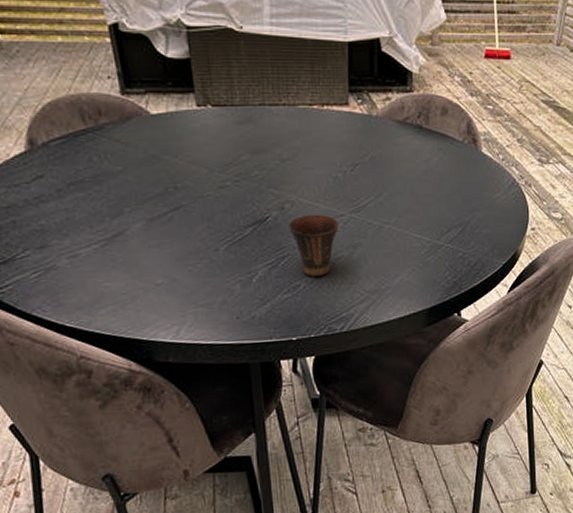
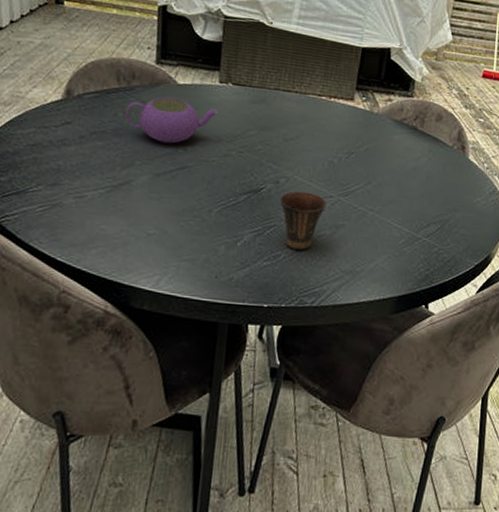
teapot: none [100,130,202,184] -> present [125,96,218,144]

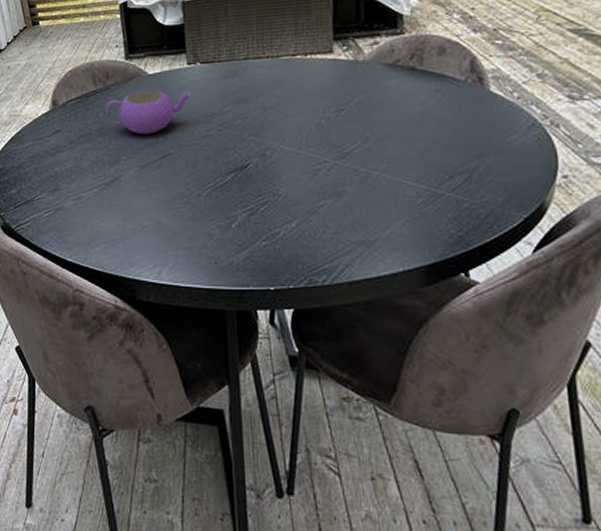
cup: present [280,191,327,250] -> none [269,160,322,224]

